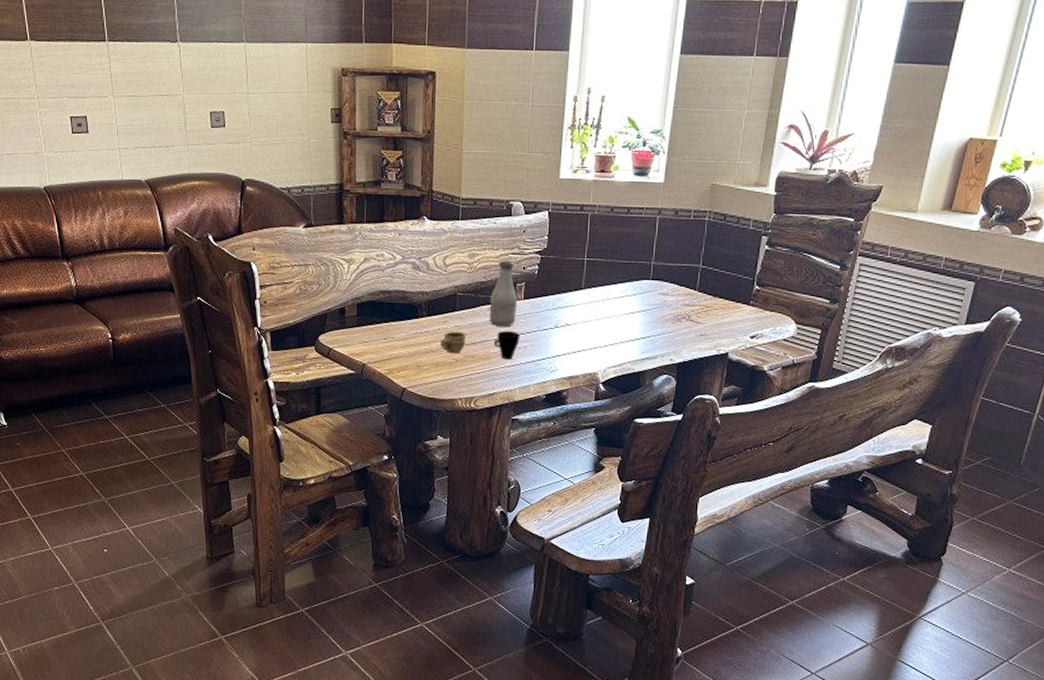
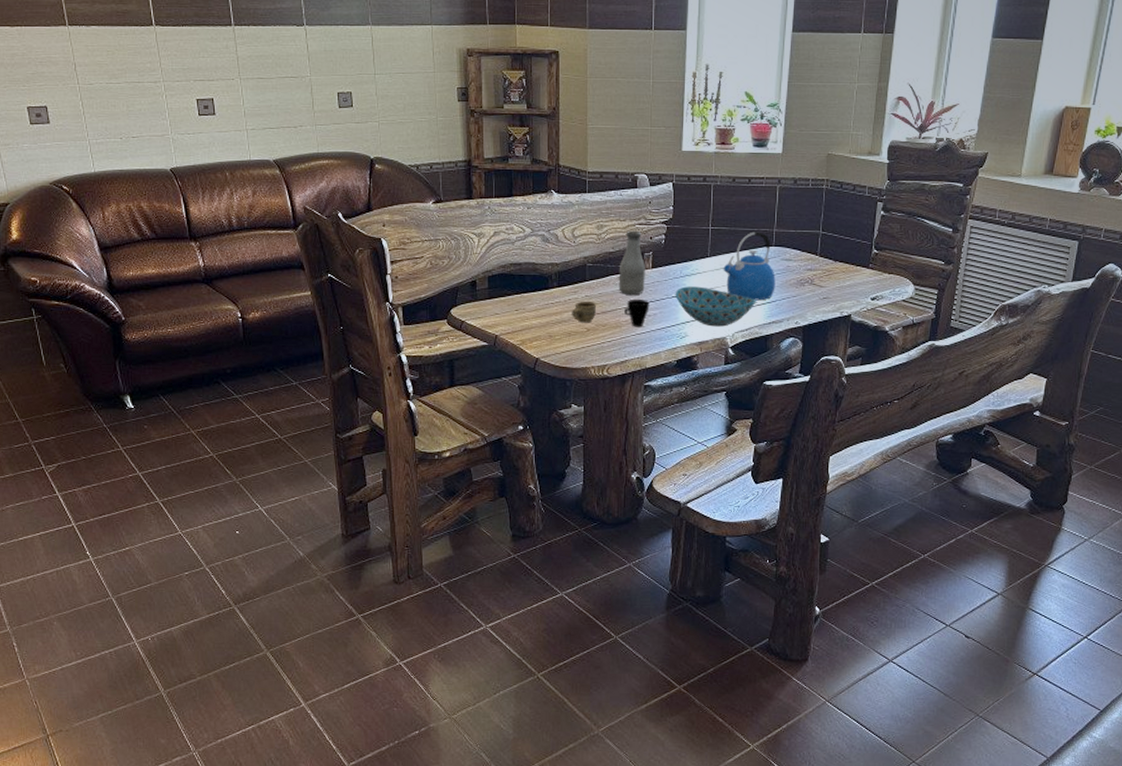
bowl: none [546,319,630,362] -> present [675,286,756,327]
kettle: none [597,264,651,336] -> present [723,231,776,301]

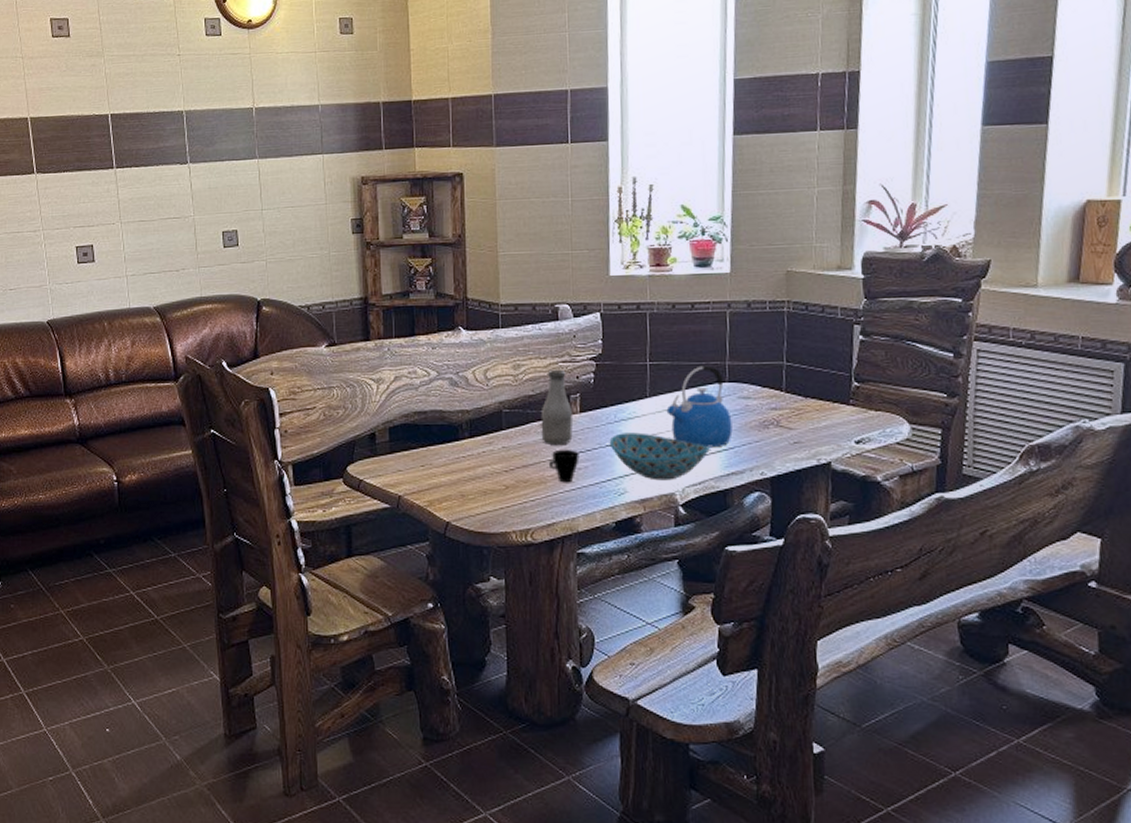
cup: present [572,300,597,323] -> none [487,453,517,479]

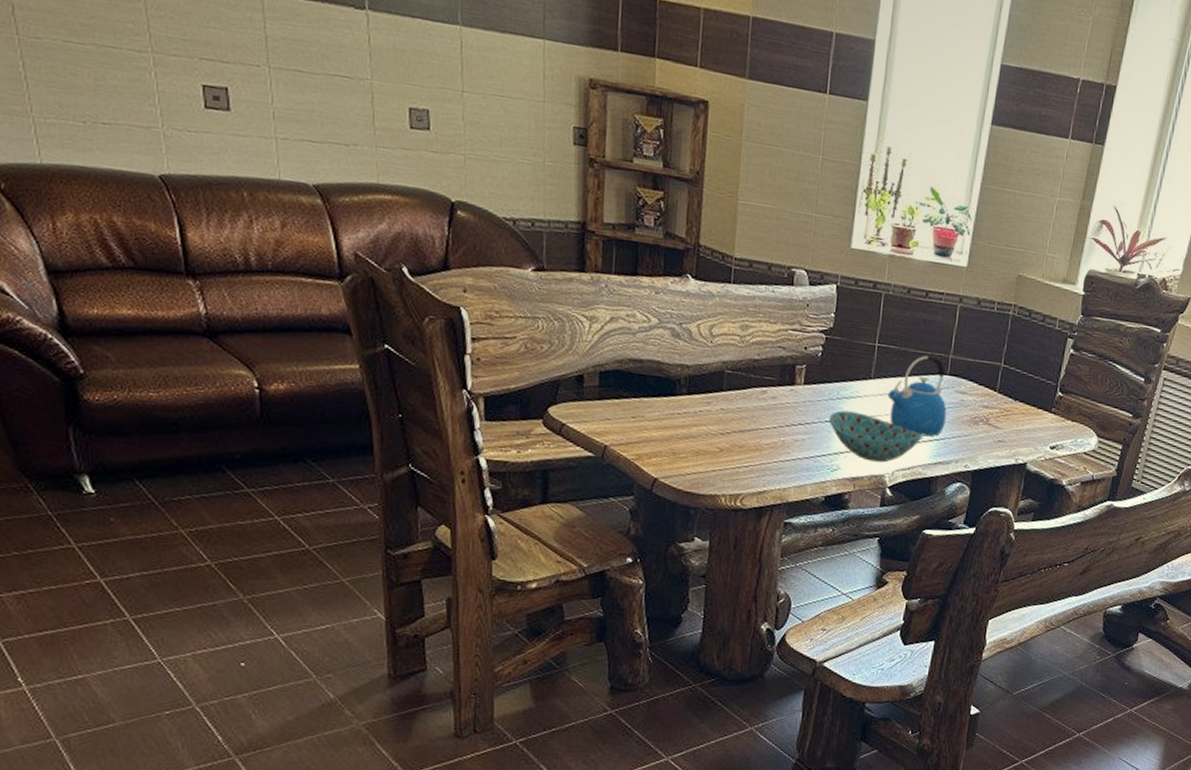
bottle: present [540,369,573,446] -> none [762,335,796,415]
cup: present [549,449,579,483] -> none [767,418,798,454]

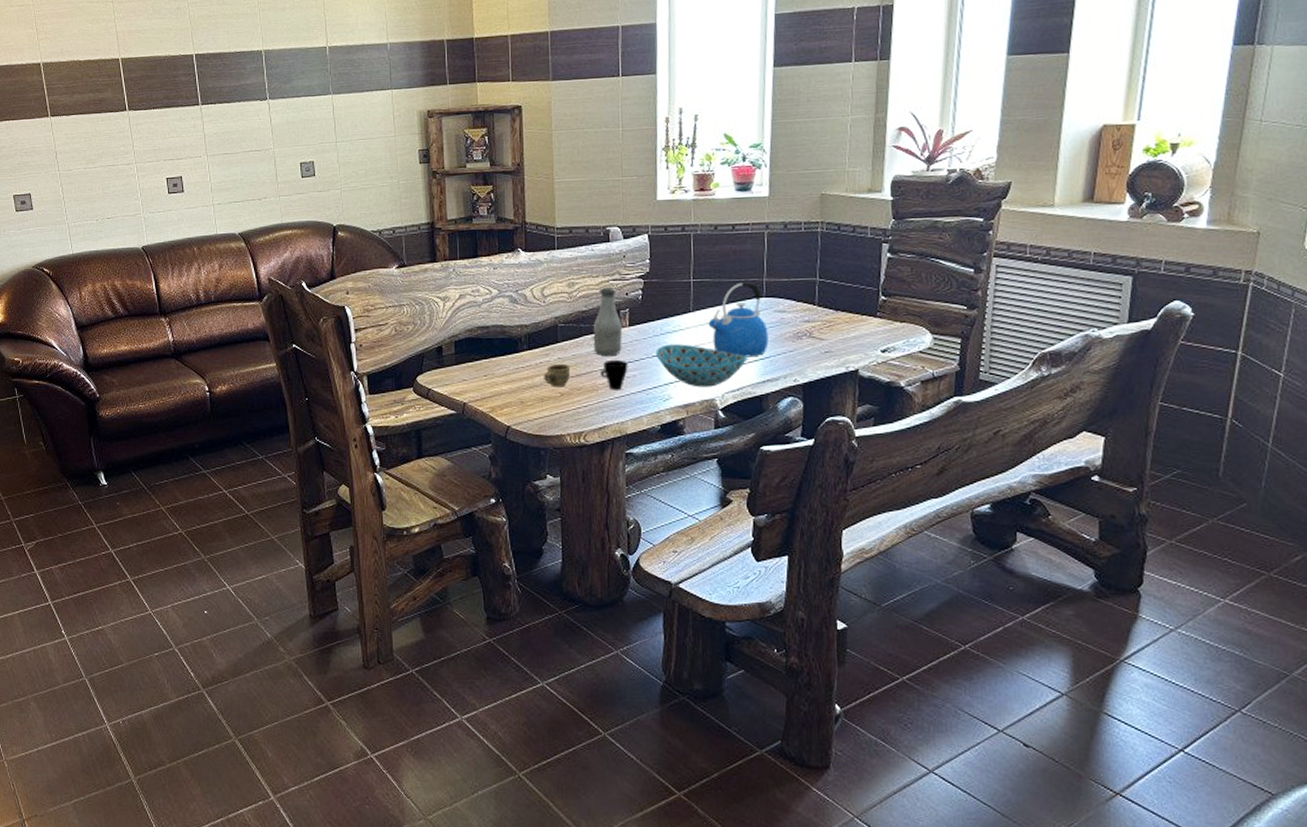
cup: none [702,414,734,442] -> present [544,363,571,387]
bottle: none [762,335,796,415] -> present [593,287,622,357]
cup: none [767,418,798,454] -> present [601,359,628,390]

